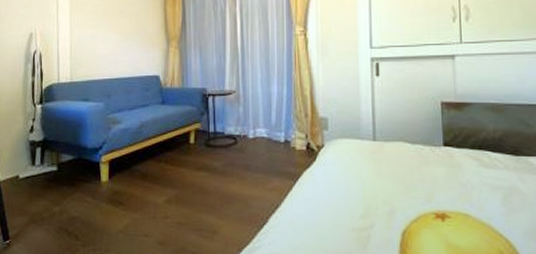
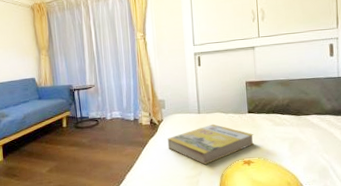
book: none [328,156,451,214] -> present [167,124,254,165]

